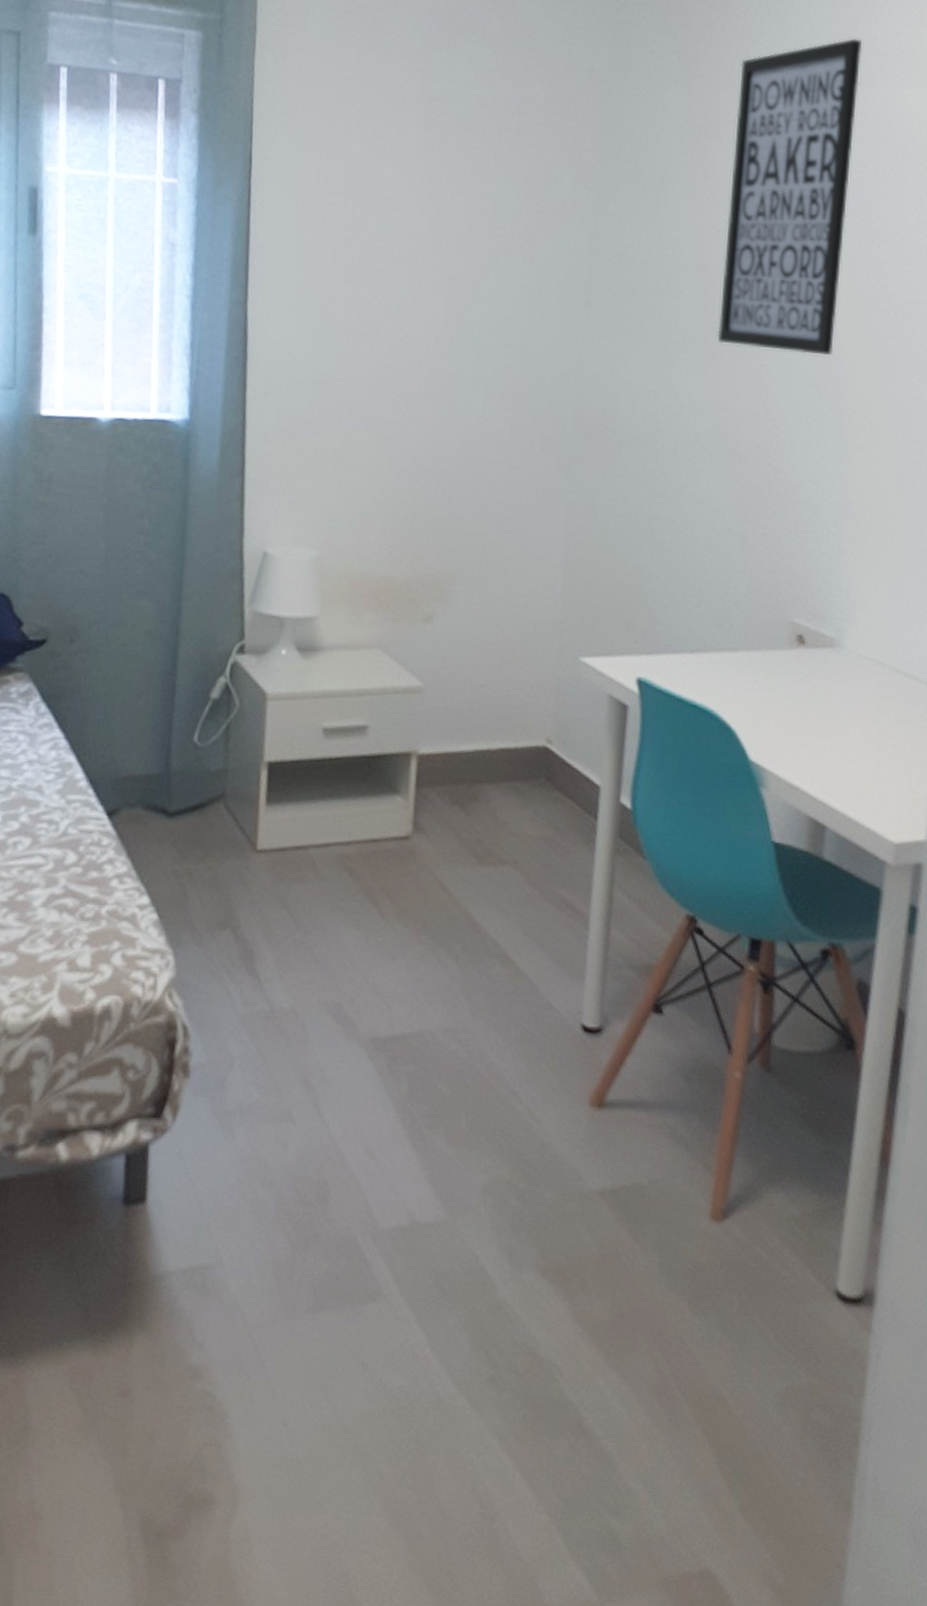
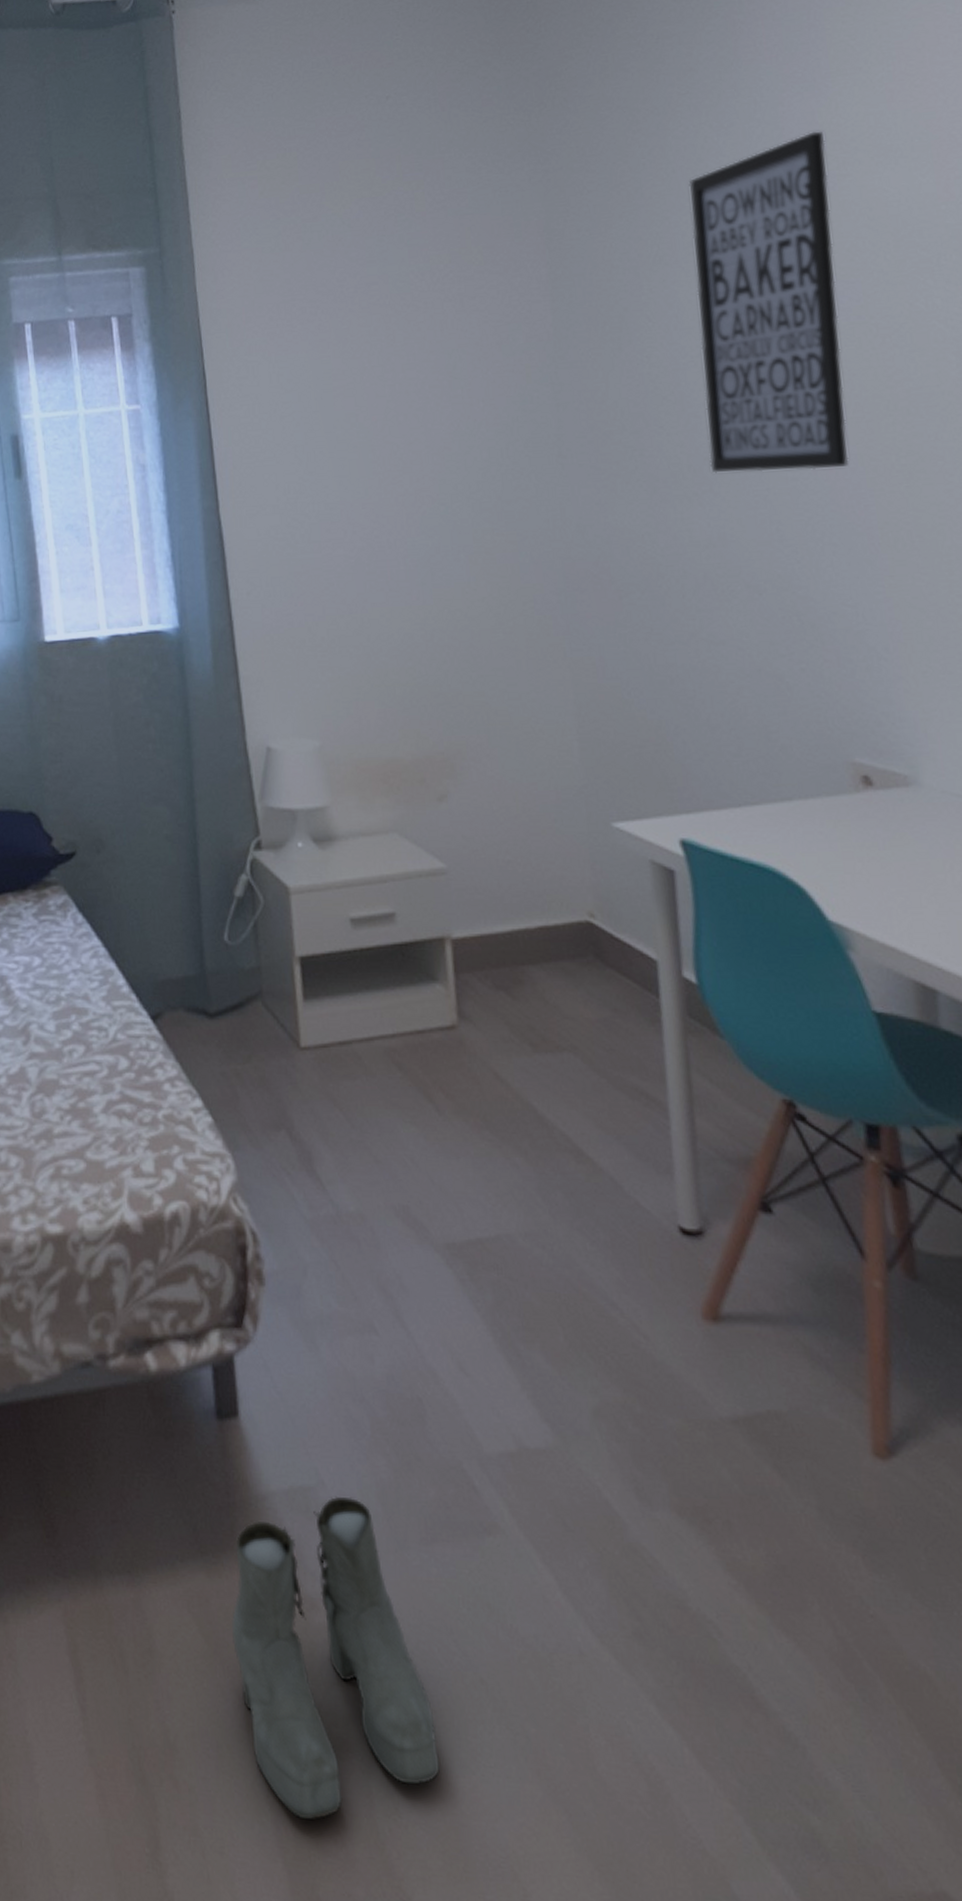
boots: none [112,1272,299,1569] -> present [232,1496,441,1821]

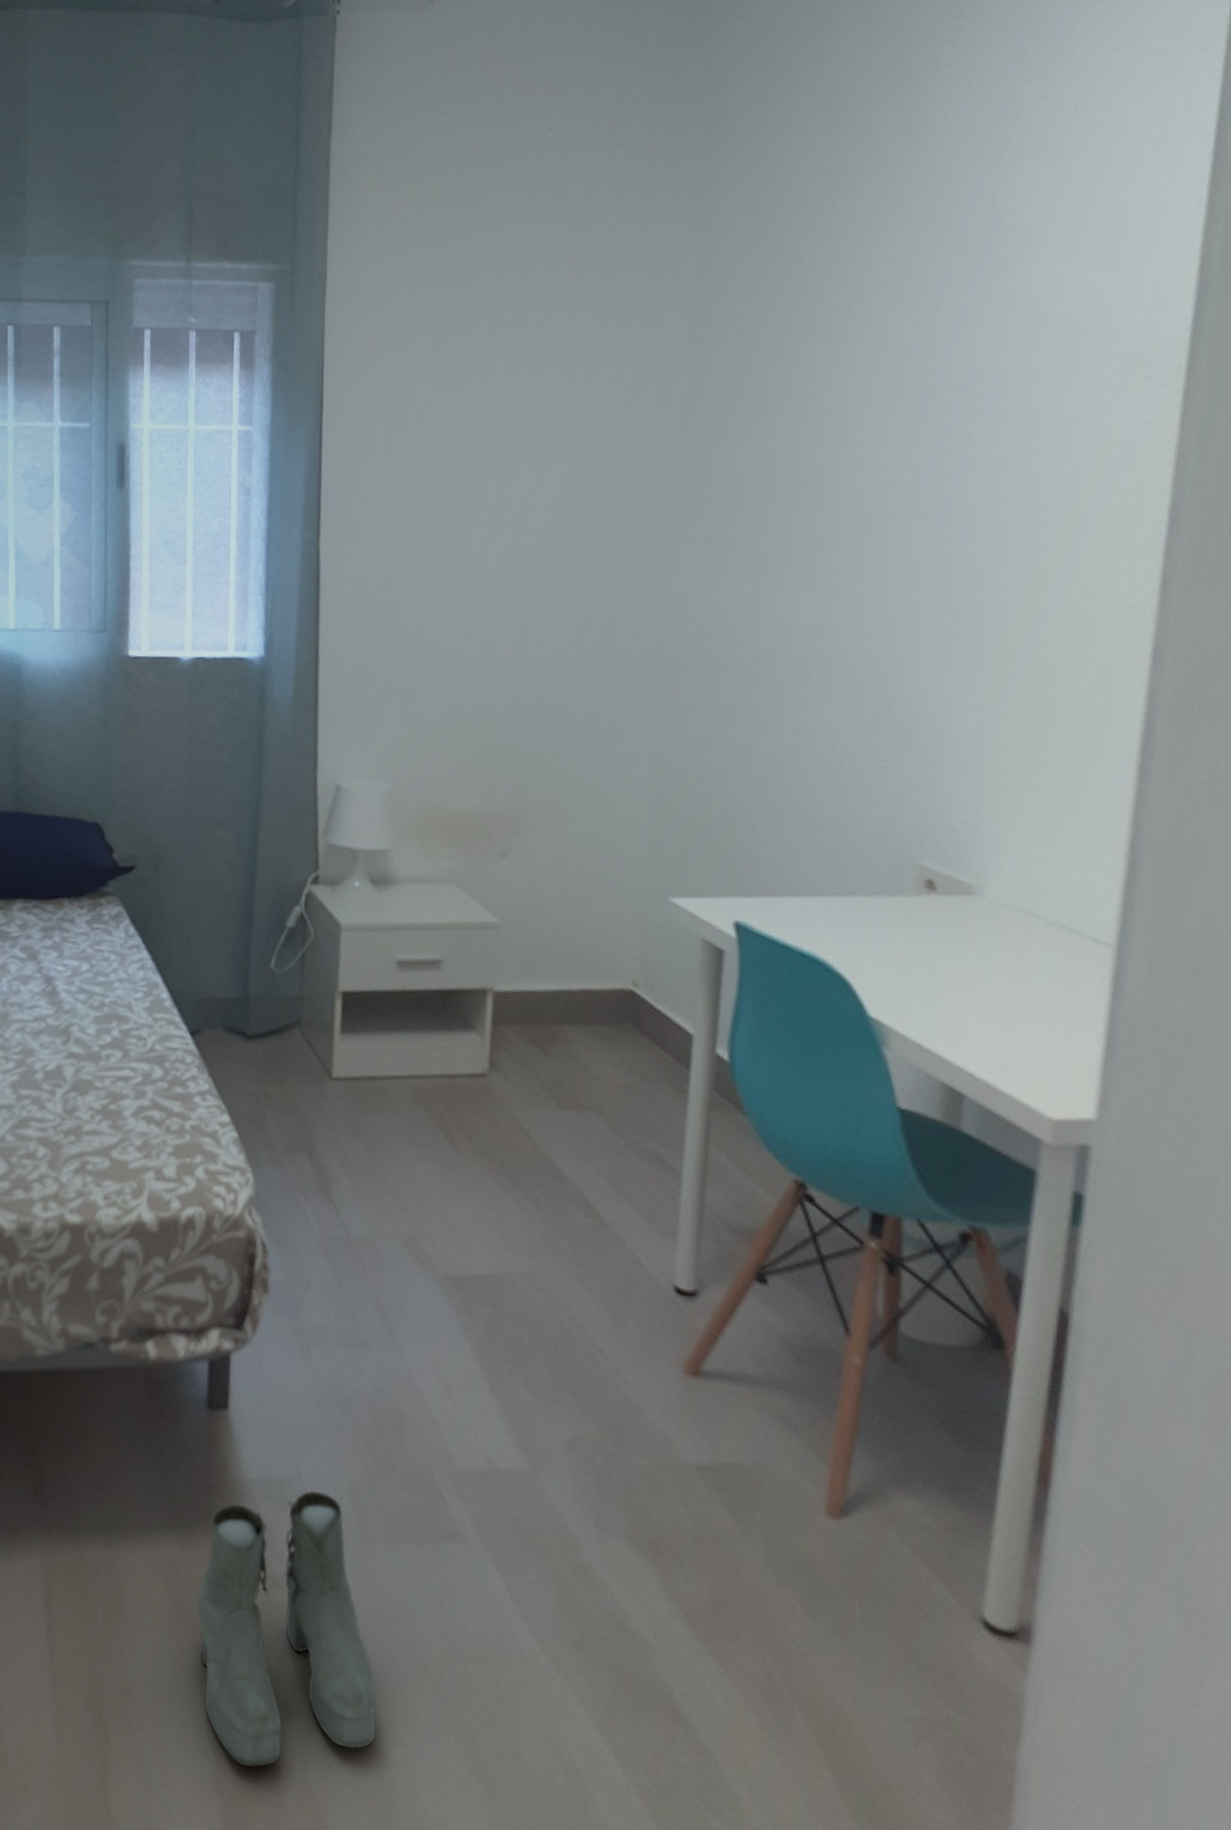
wall art: present [689,131,849,473] -> none [825,214,1002,568]

